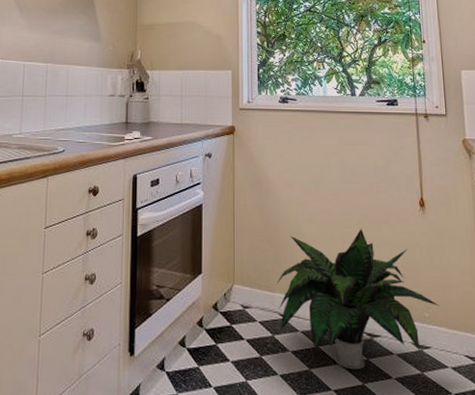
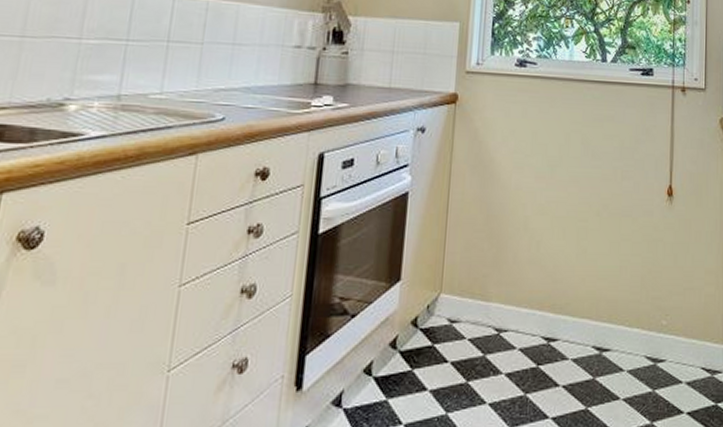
potted plant: present [276,229,439,370] -> none [493,223,679,392]

